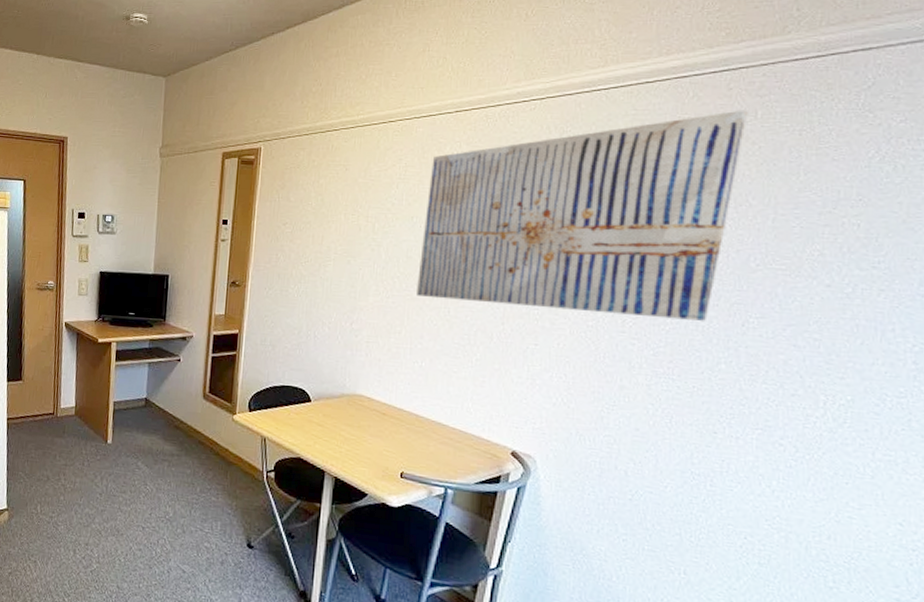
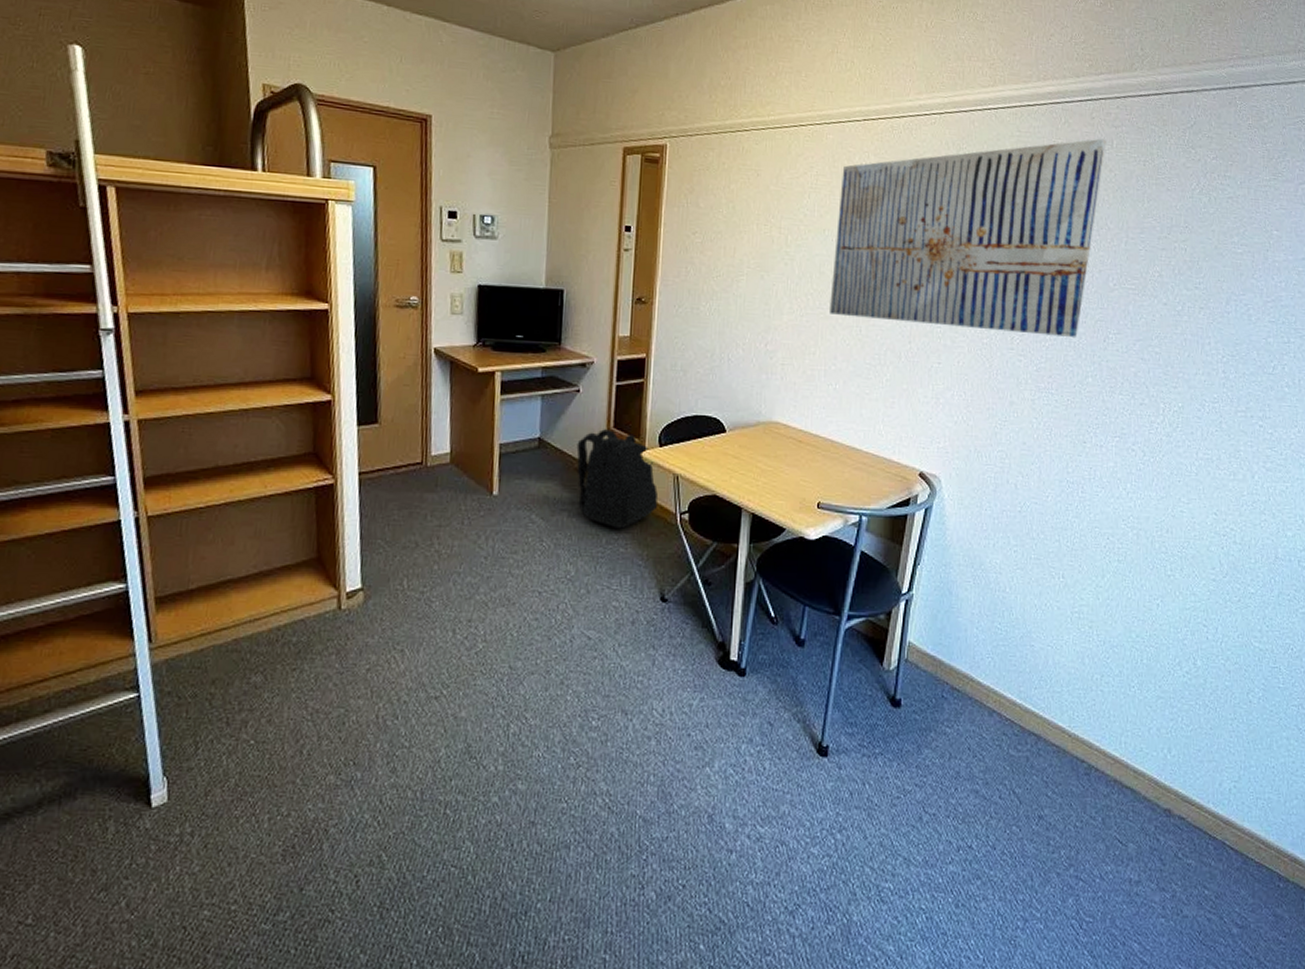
backpack: none [176,394,247,481] -> present [576,429,658,529]

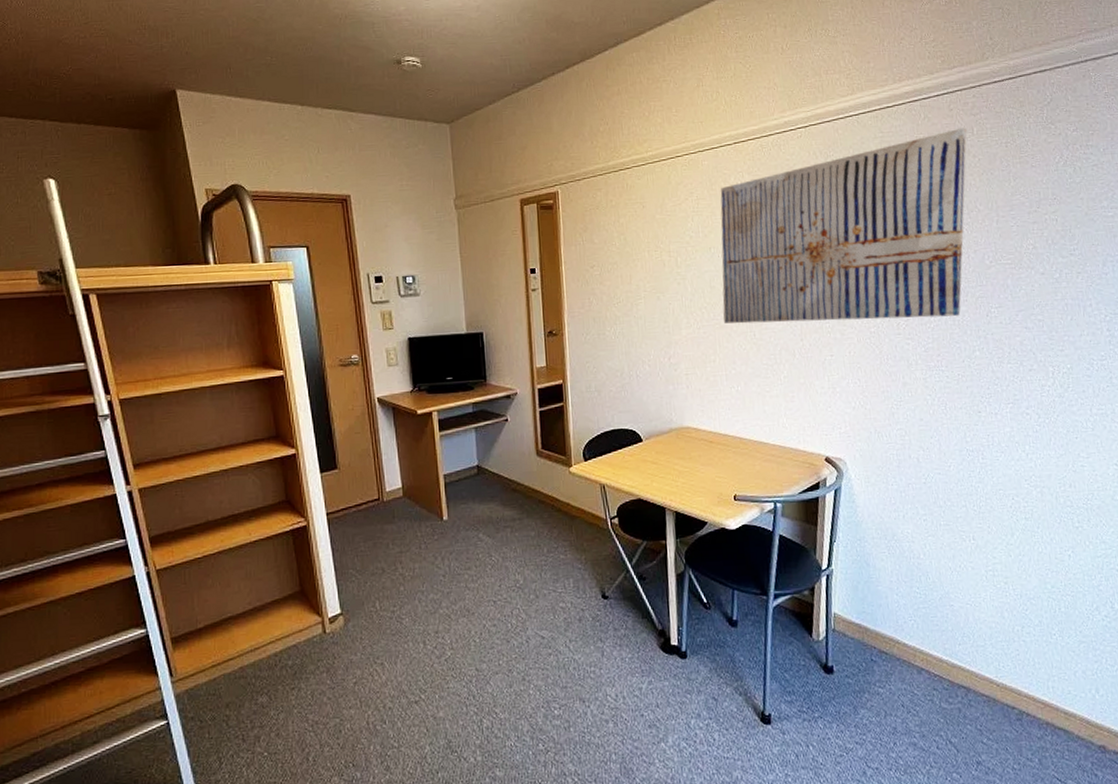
backpack: present [576,429,658,529] -> none [511,451,589,538]

